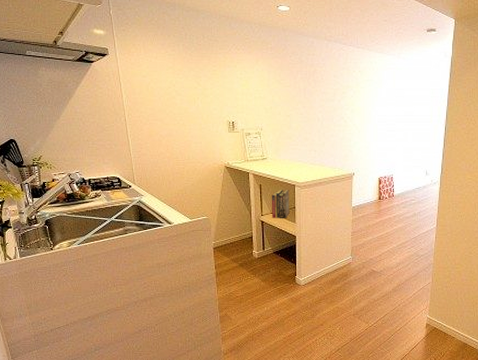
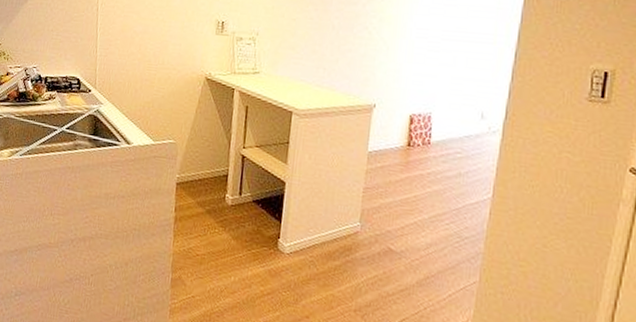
books: present [271,189,290,218] -> none [257,115,284,156]

